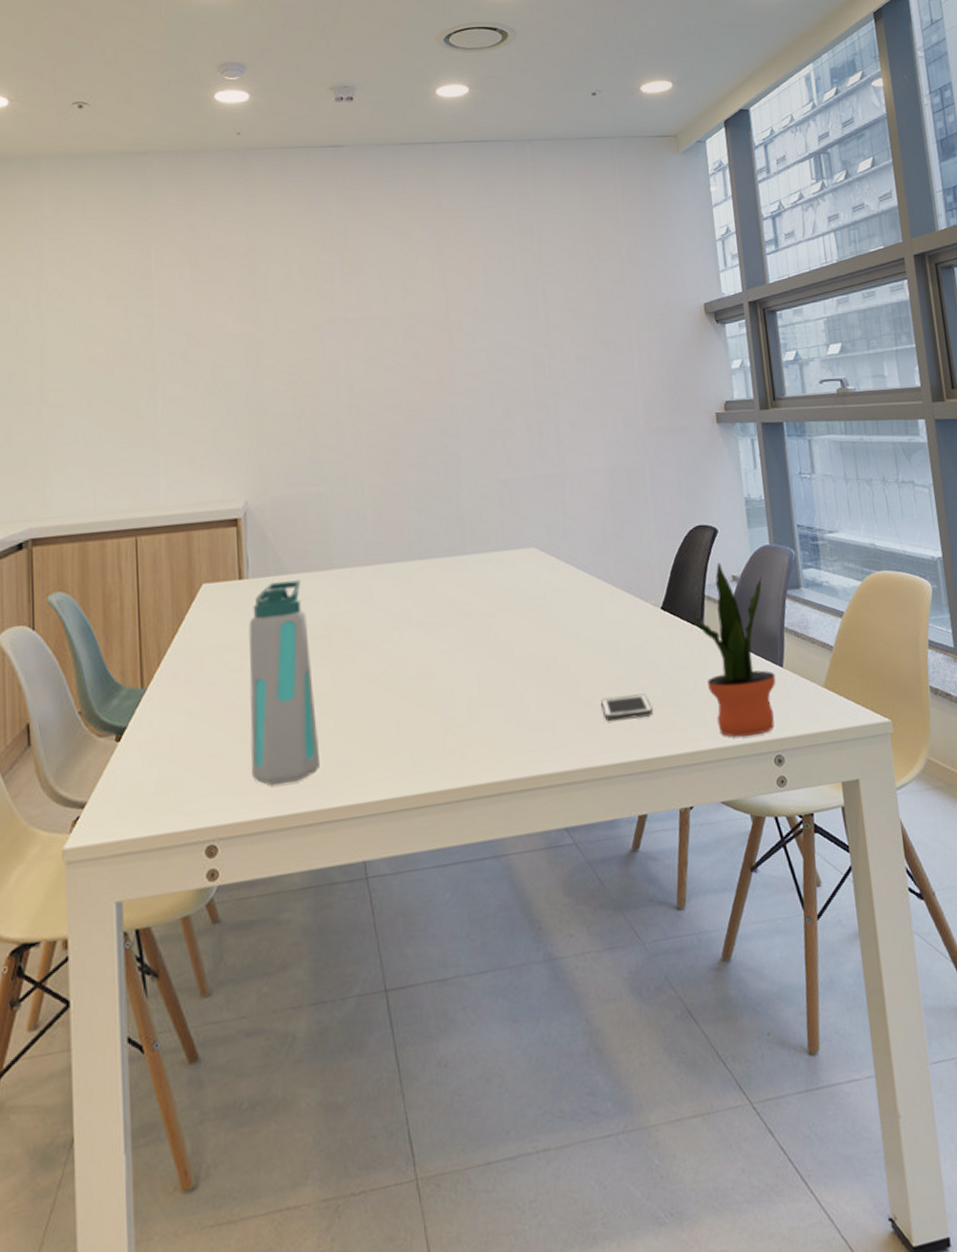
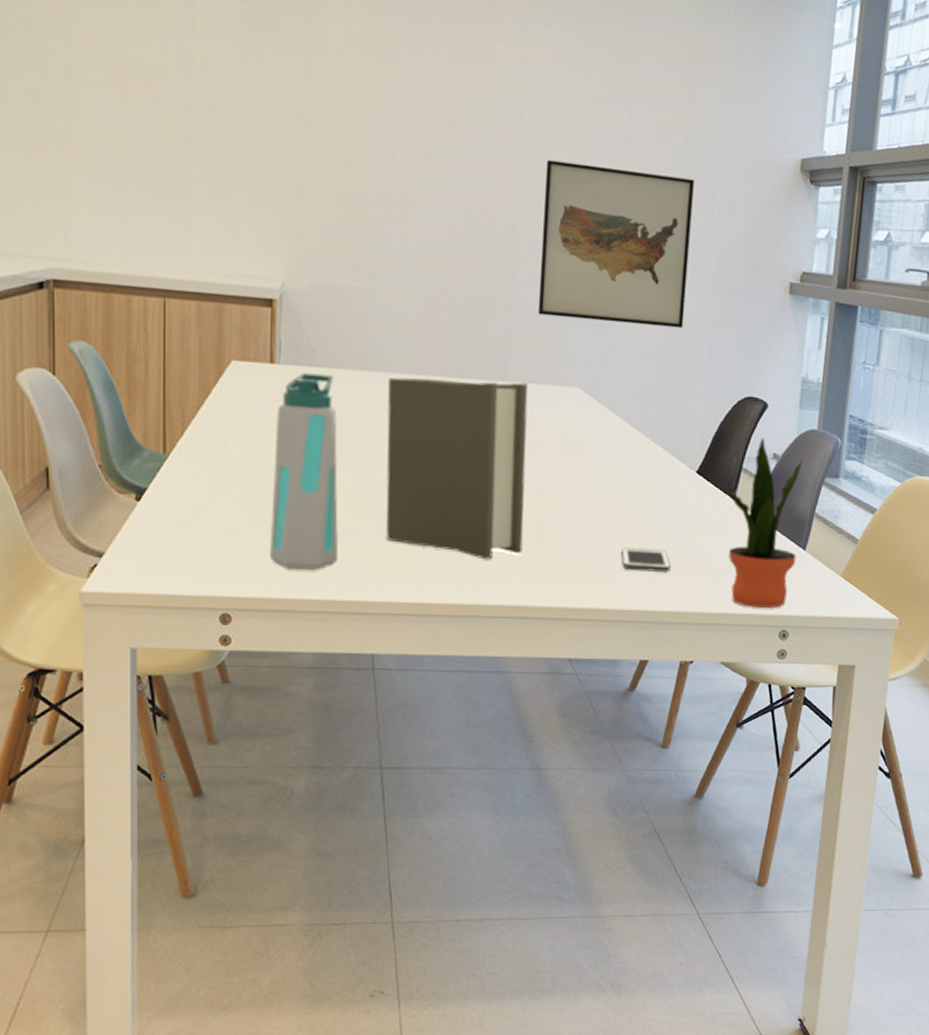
book: none [353,553,503,738] -> present [386,377,529,560]
wall art: none [475,339,624,486] -> present [537,159,694,329]

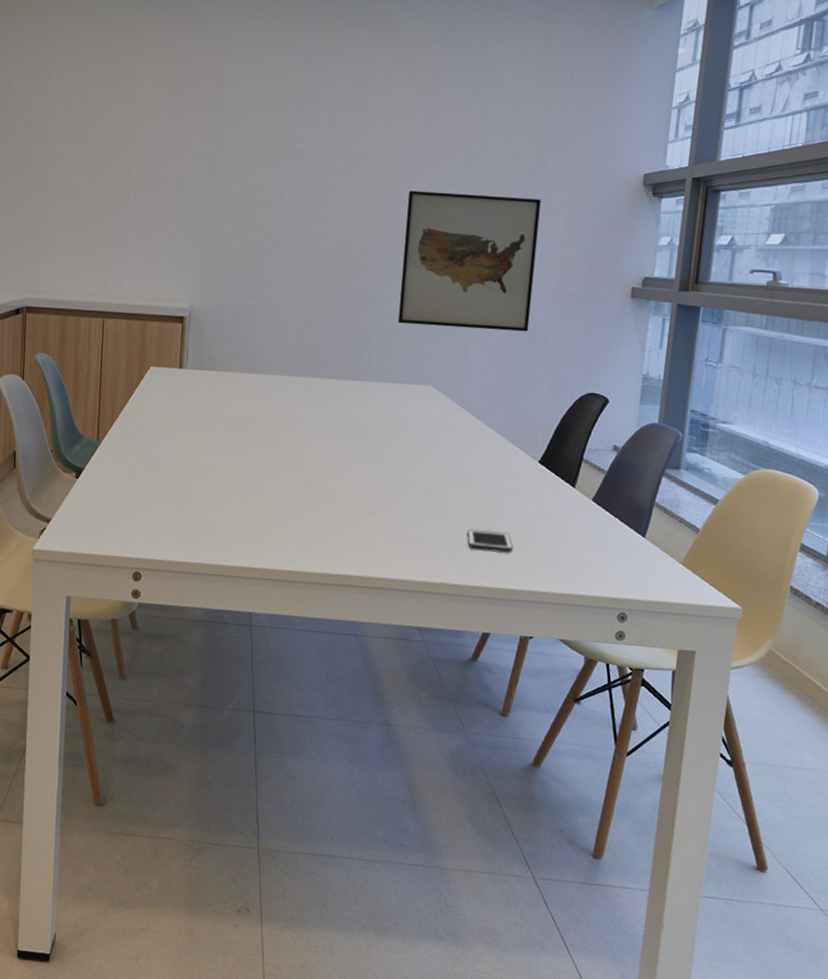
water bottle: present [269,373,339,571] -> none [172,376,229,539]
book: present [386,377,529,560] -> none [265,378,388,536]
potted plant: present [726,437,803,609] -> none [567,431,643,592]

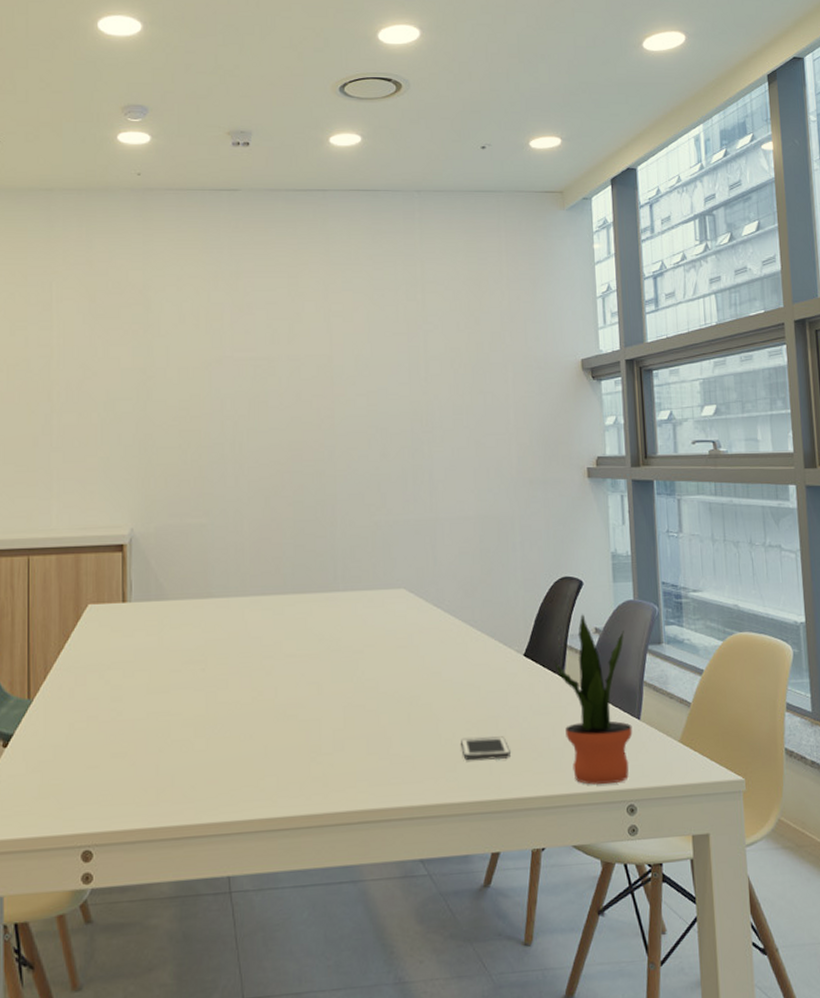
wall art: present [397,190,541,332] -> none [356,390,494,527]
potted plant: none [567,431,643,592] -> present [554,614,633,785]

